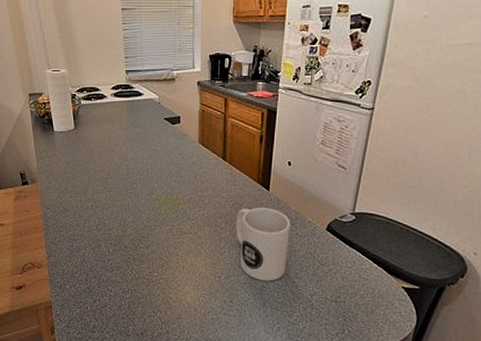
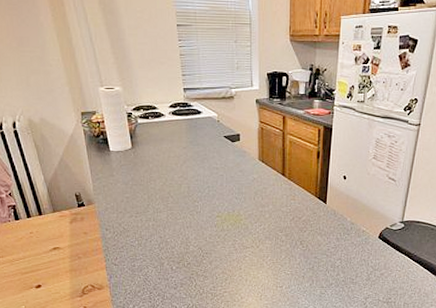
mug: present [236,207,291,281] -> none [296,220,347,288]

